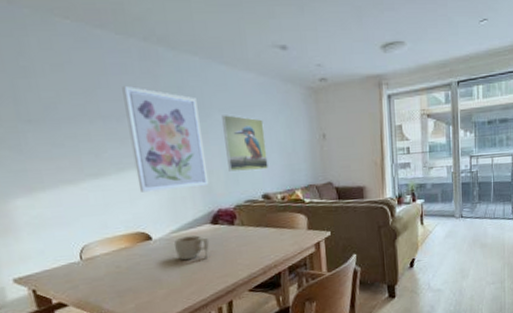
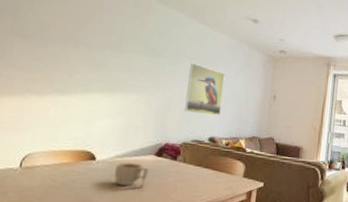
wall art: present [122,85,209,192] -> none [98,23,173,120]

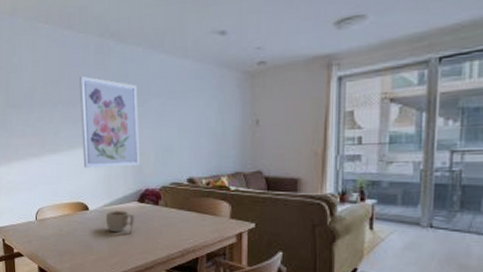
wall art: none [98,23,173,120] -> present [79,76,140,168]
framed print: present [184,62,225,116] -> none [157,99,196,155]

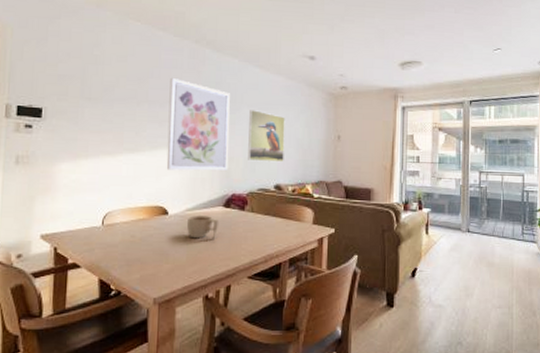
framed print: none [157,99,196,155] -> present [248,109,285,163]

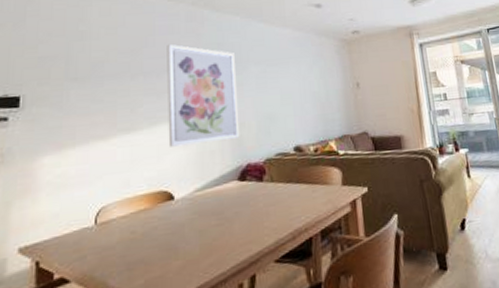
cup: present [187,215,220,239] -> none [198,194,235,224]
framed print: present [248,109,285,163] -> none [257,66,301,123]

